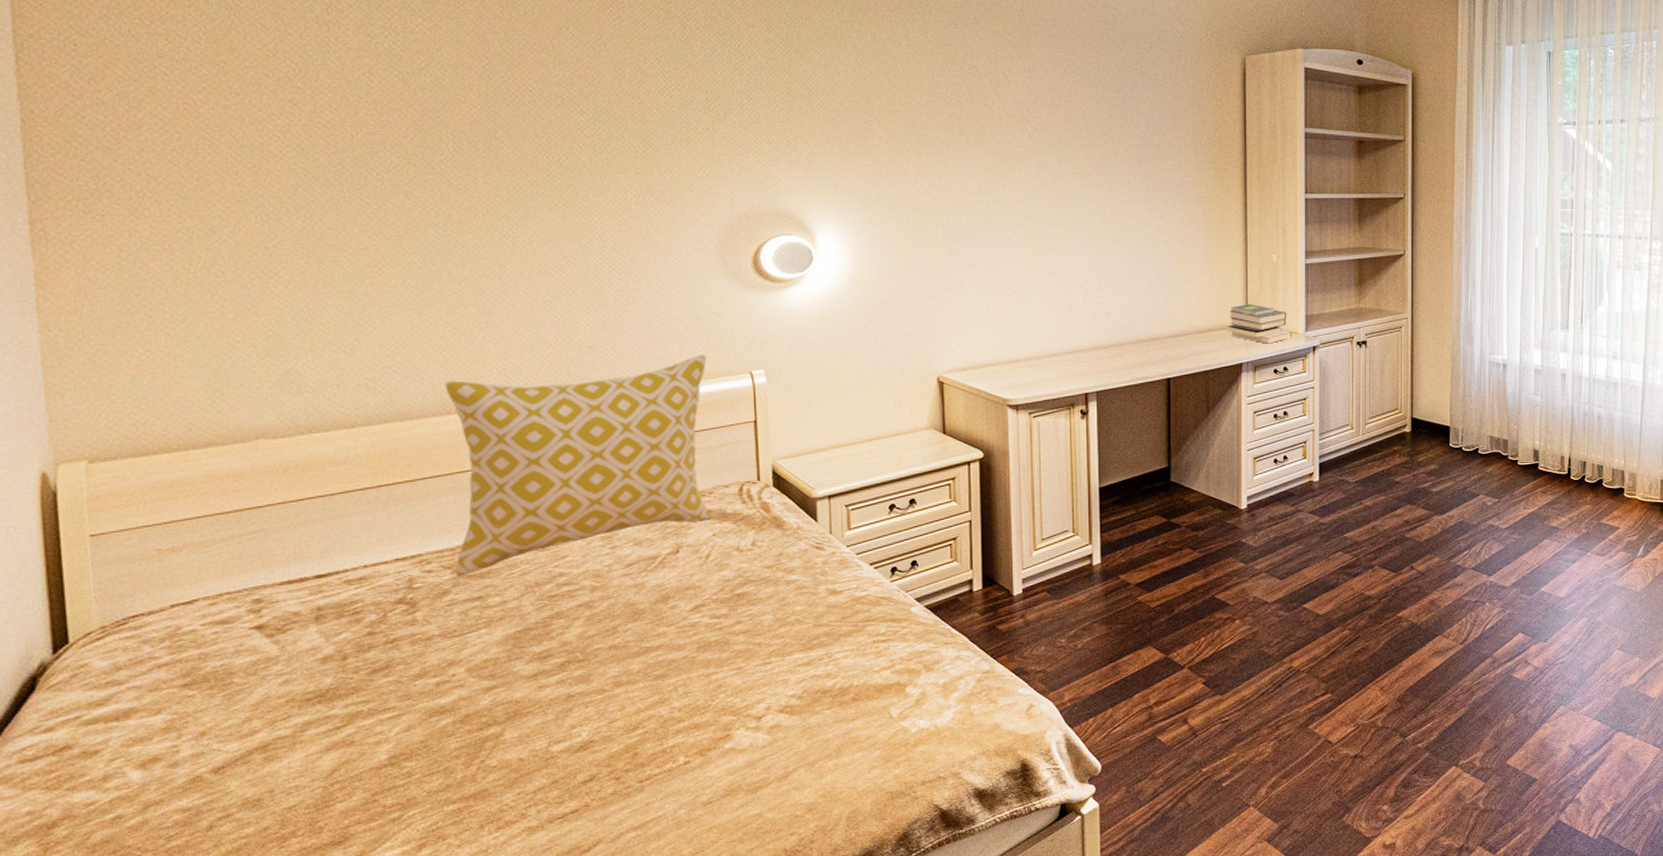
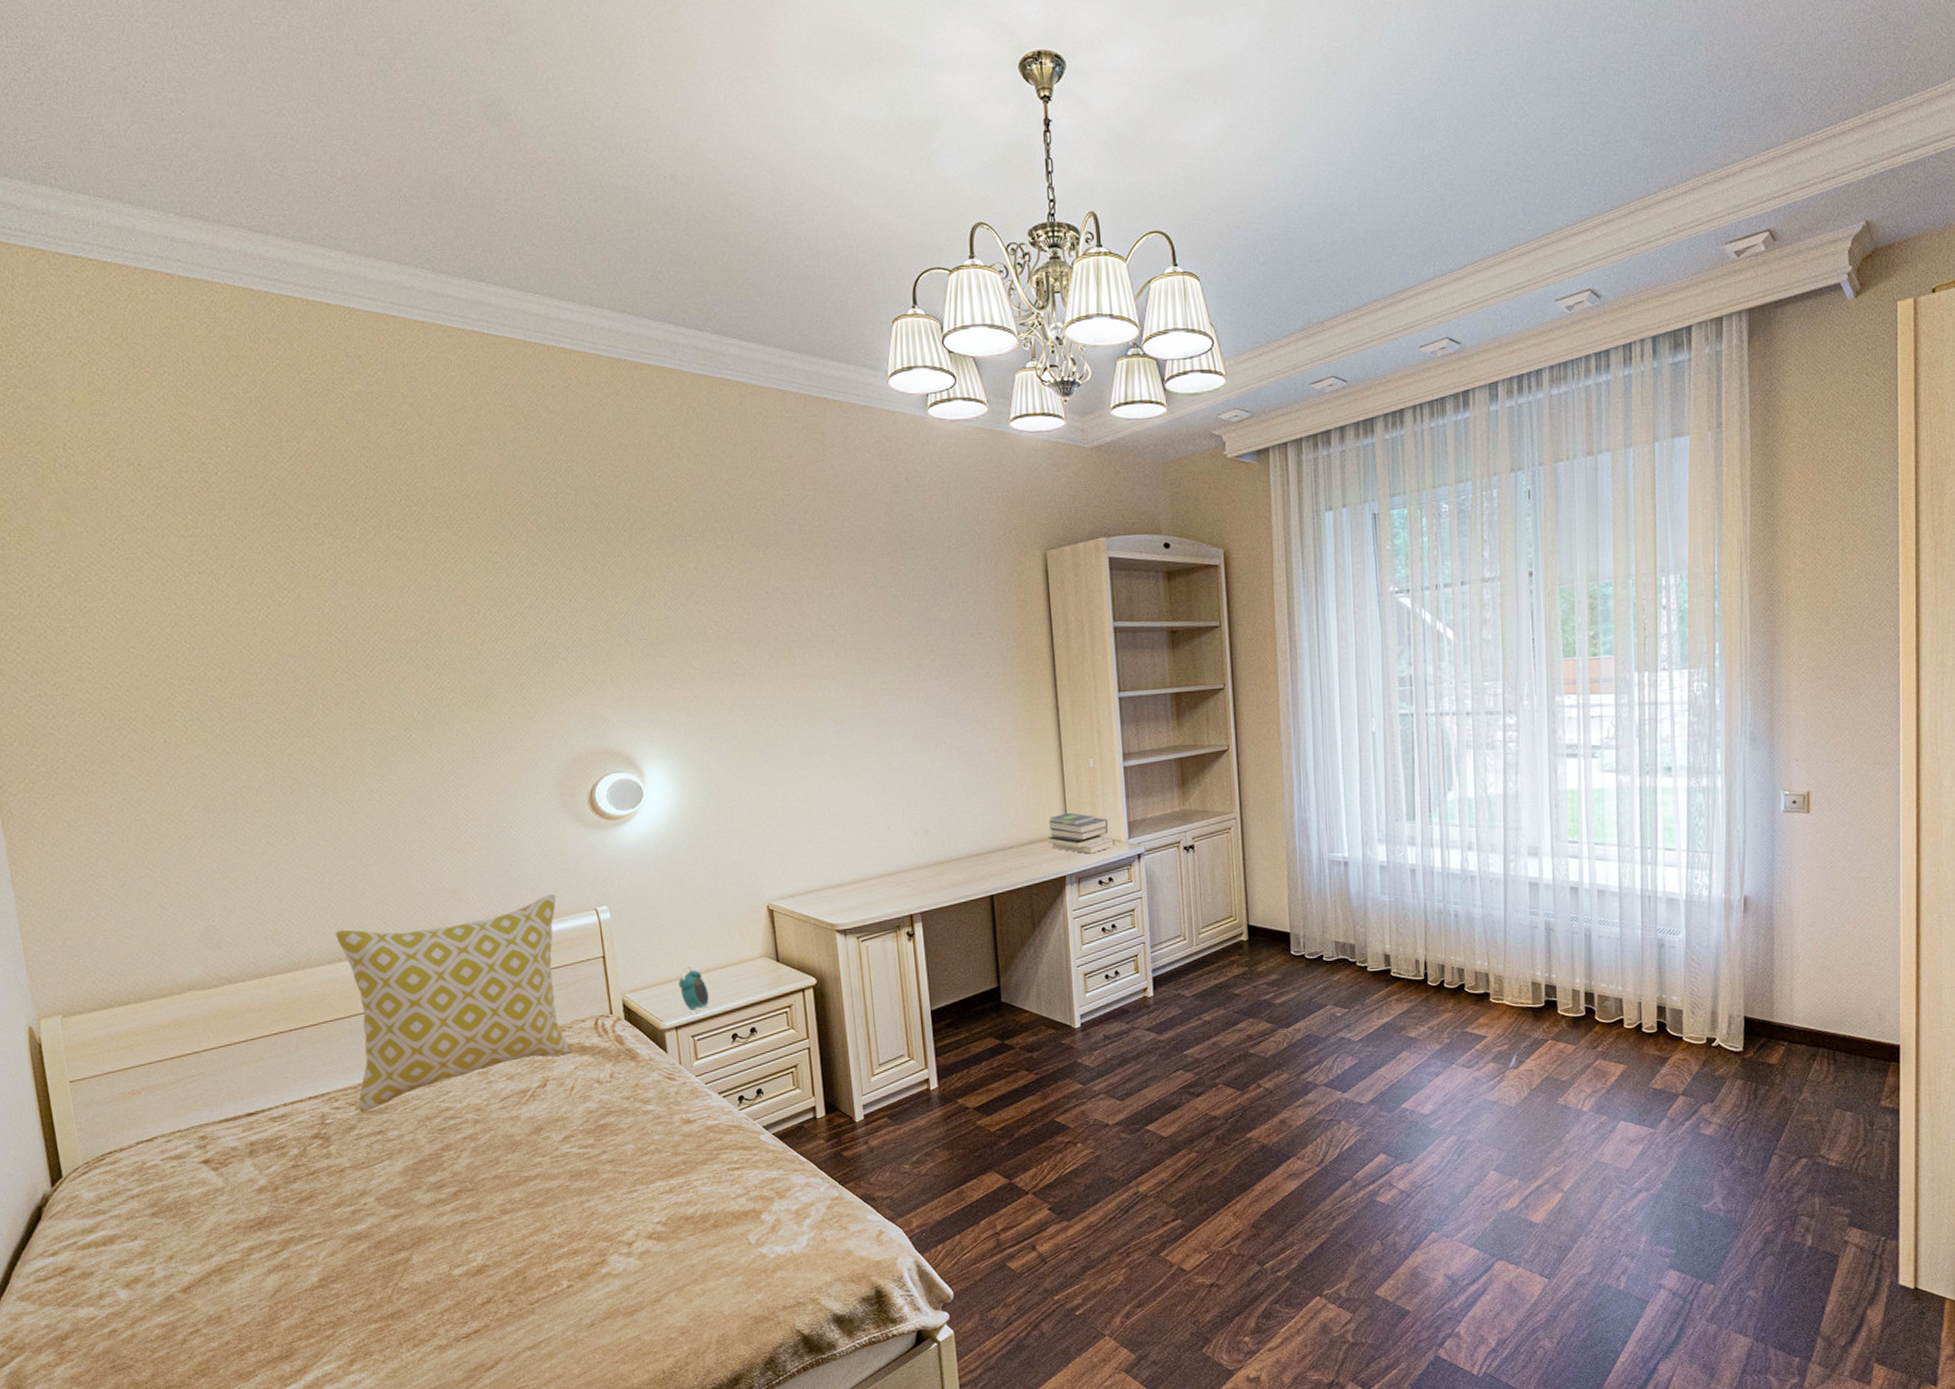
alarm clock: none [835,435,868,484] -> present [678,966,709,1015]

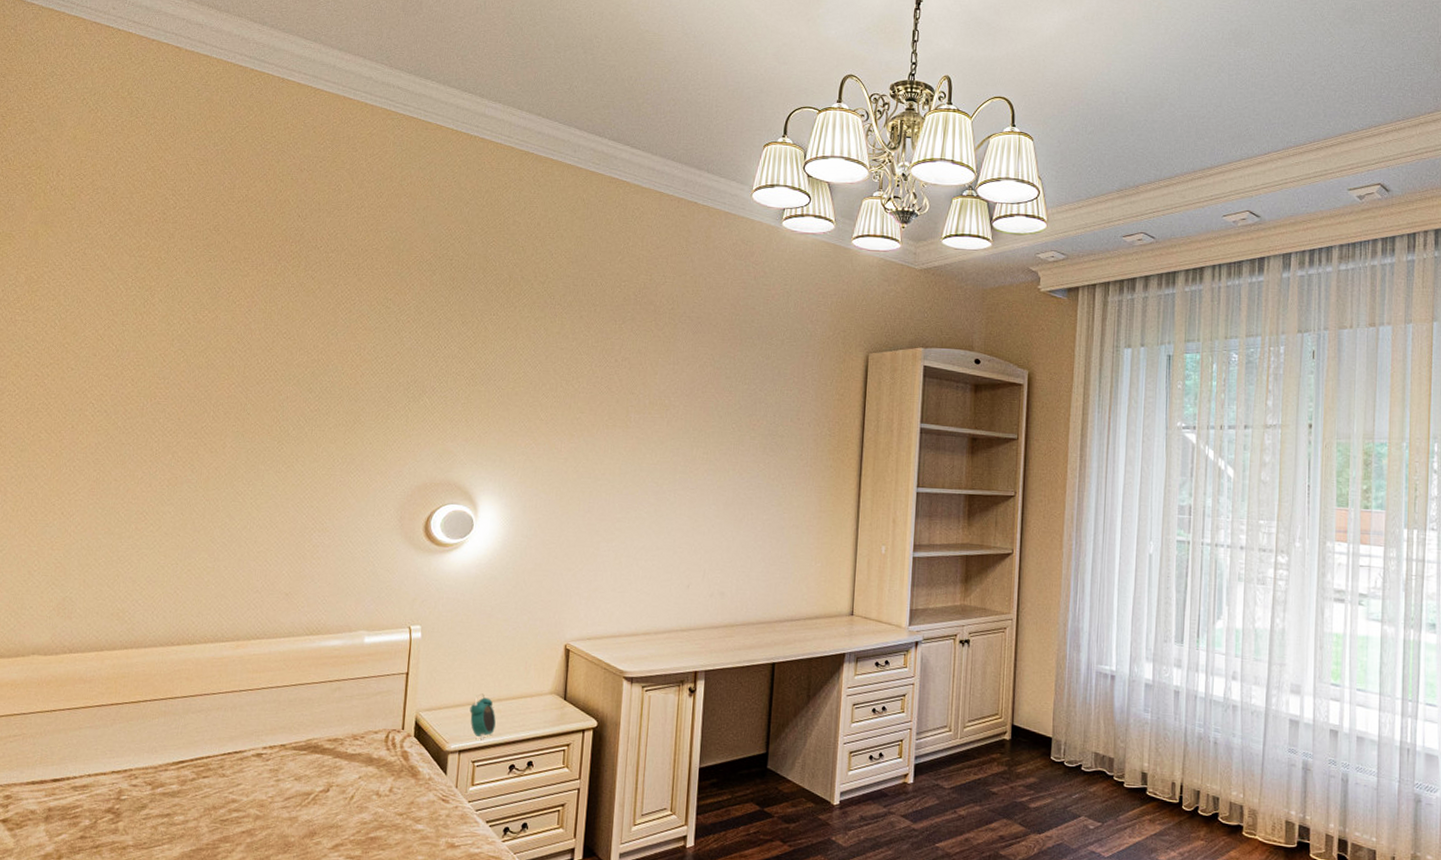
pillow: present [335,893,573,1113] -> none [154,607,377,794]
books: present [1046,812,1115,854] -> none [832,593,896,636]

